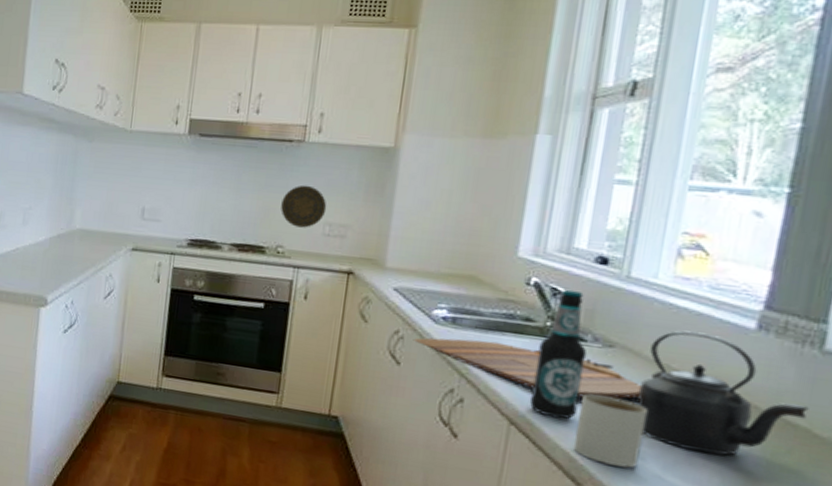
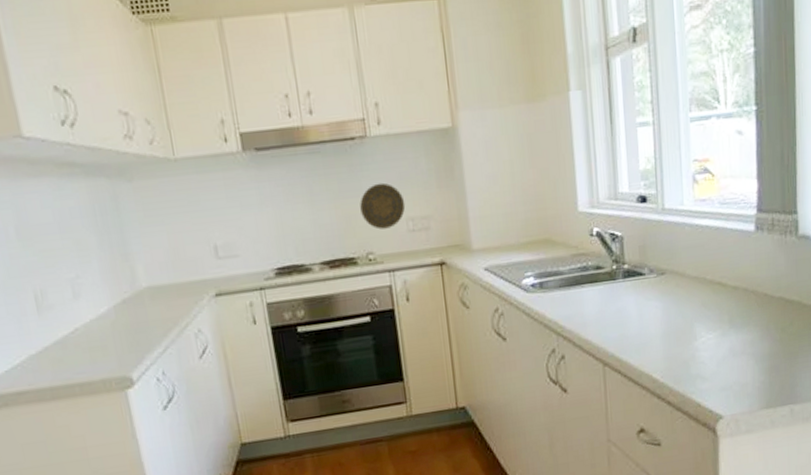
cutting board: present [413,338,643,399] -> none [511,289,691,329]
bottle: present [529,289,588,419] -> none [611,231,650,350]
mug: present [572,393,648,468] -> none [651,316,700,376]
kettle: present [637,330,809,456] -> none [688,243,797,345]

